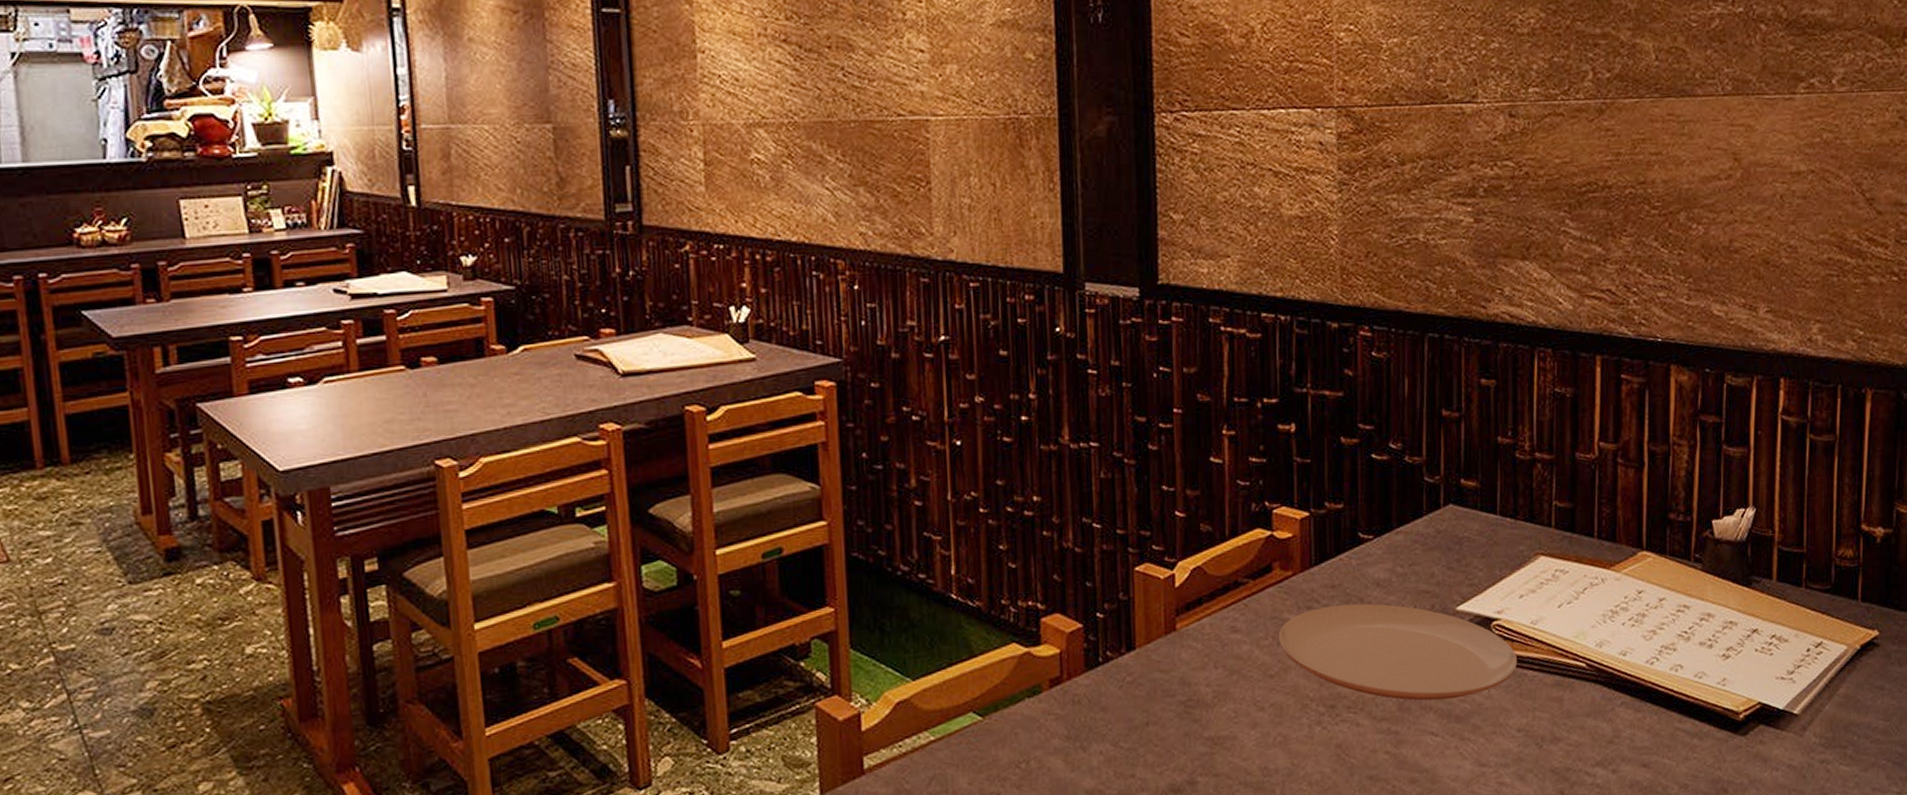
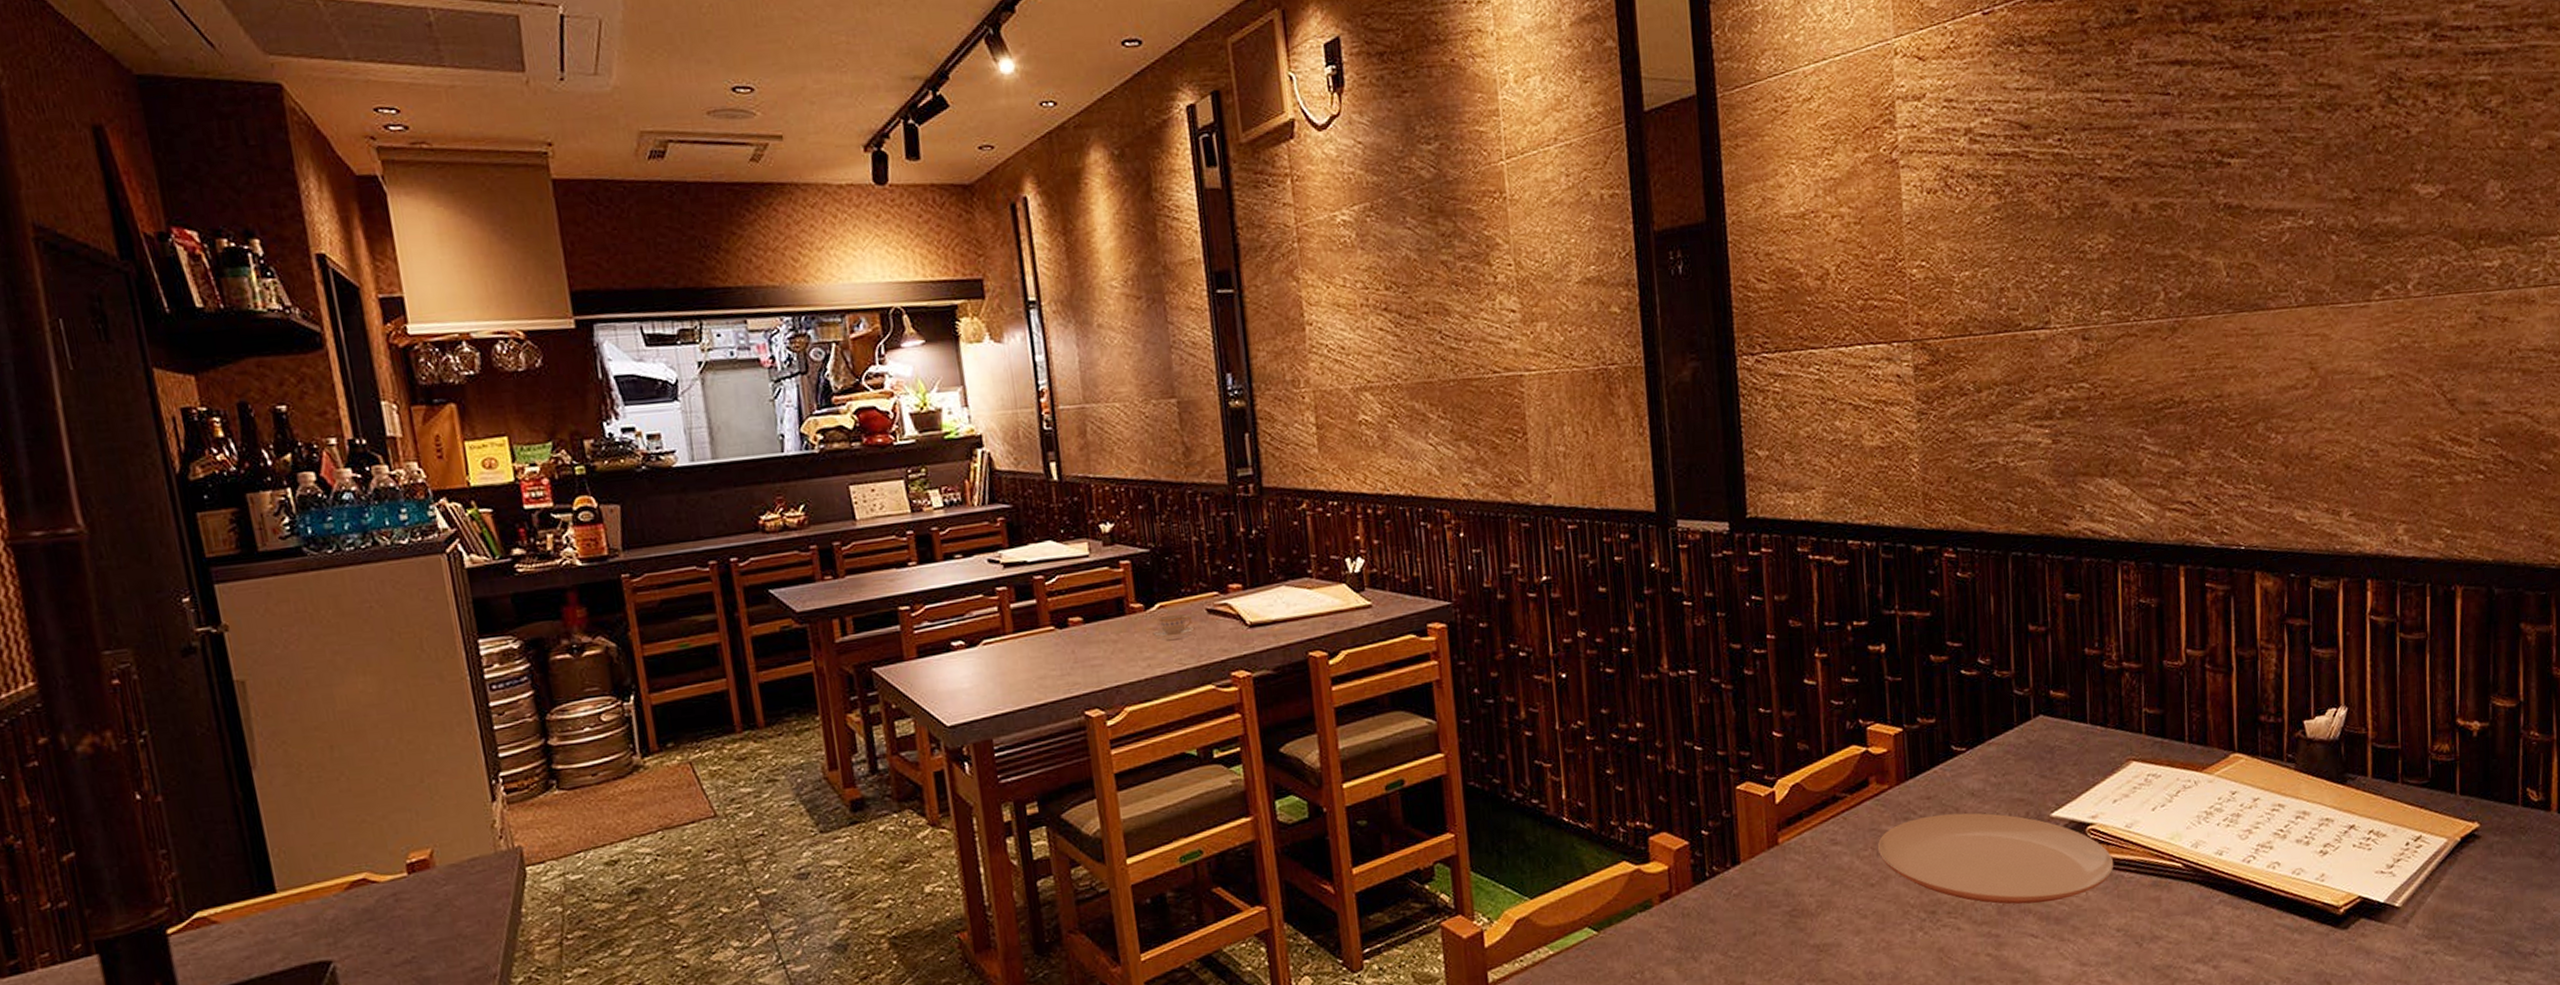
teacup: none [514,358,561,388] -> present [1152,613,1195,641]

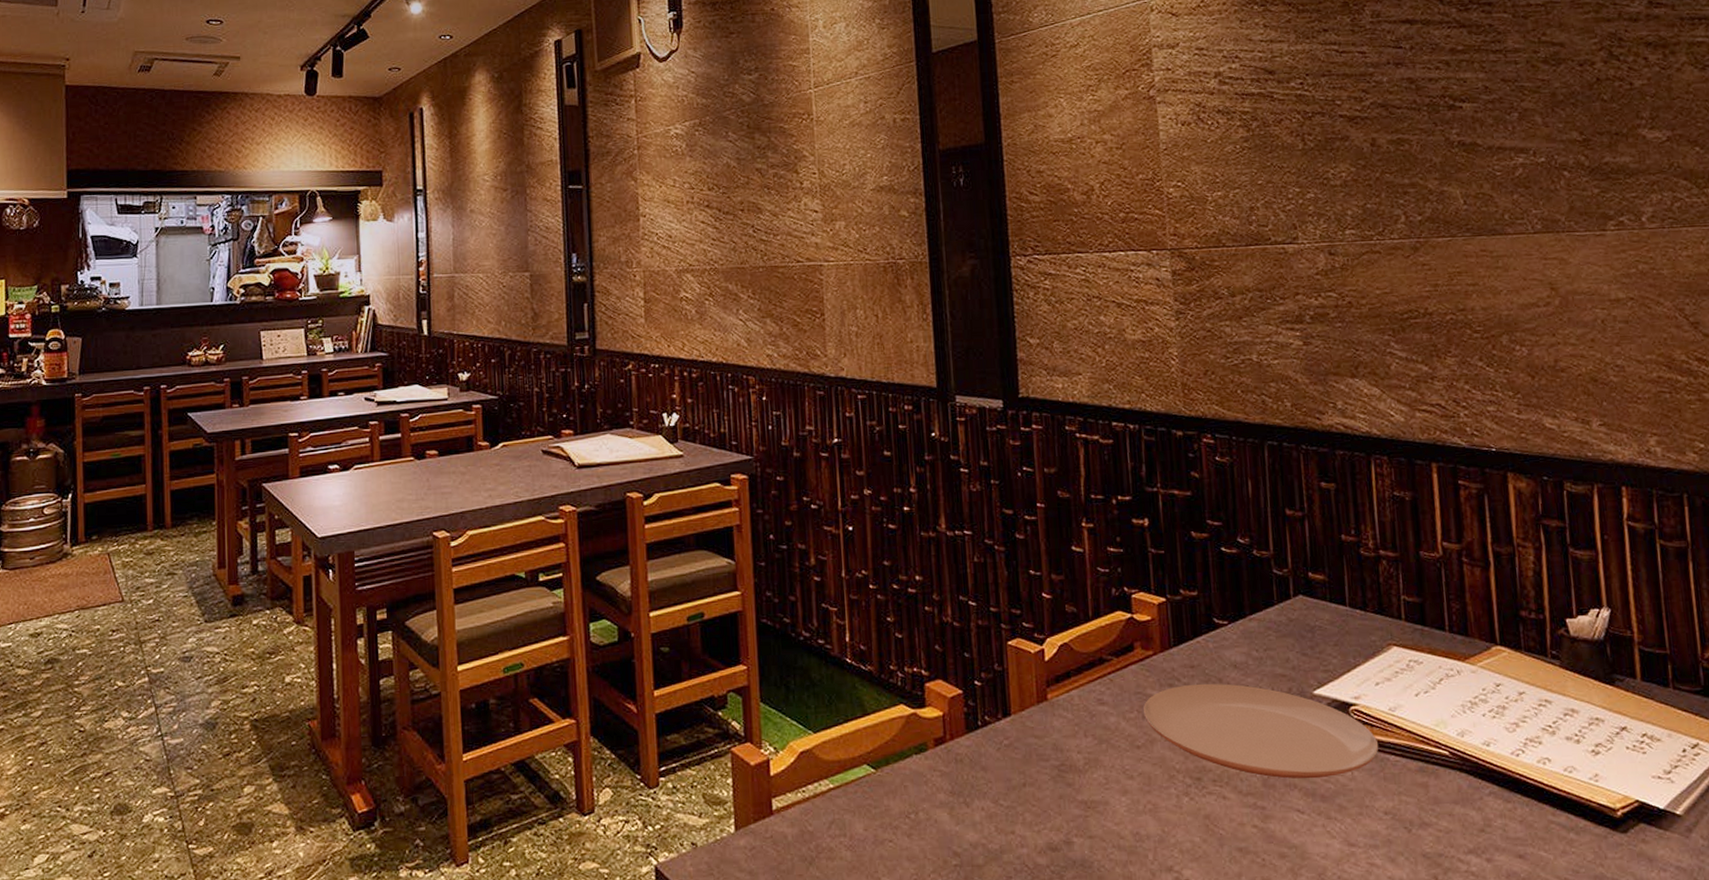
teacup: present [1152,613,1195,641] -> none [495,453,531,476]

